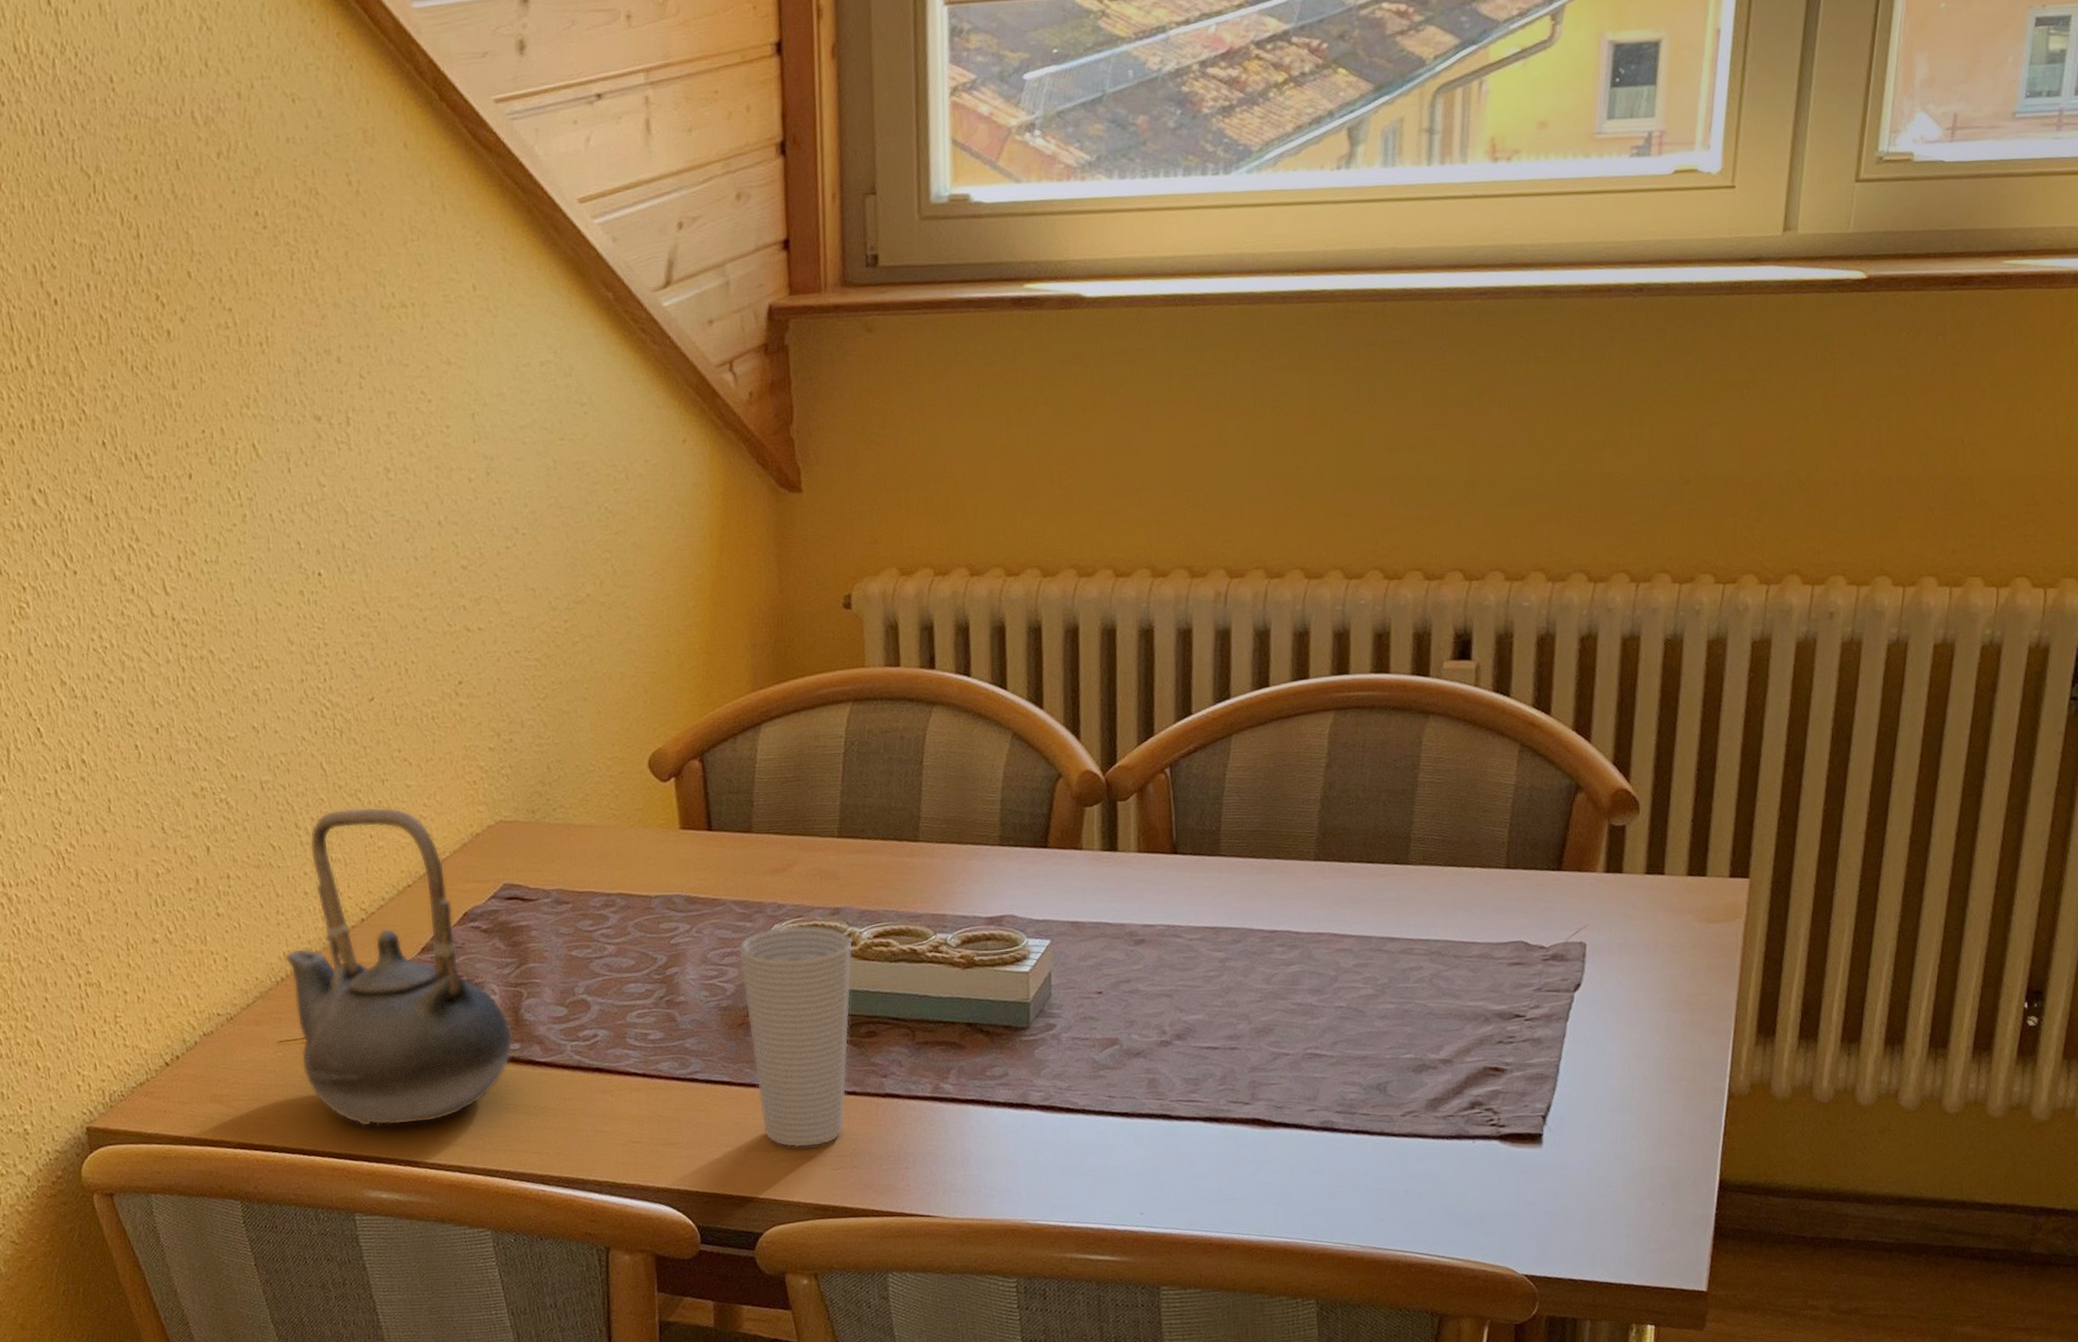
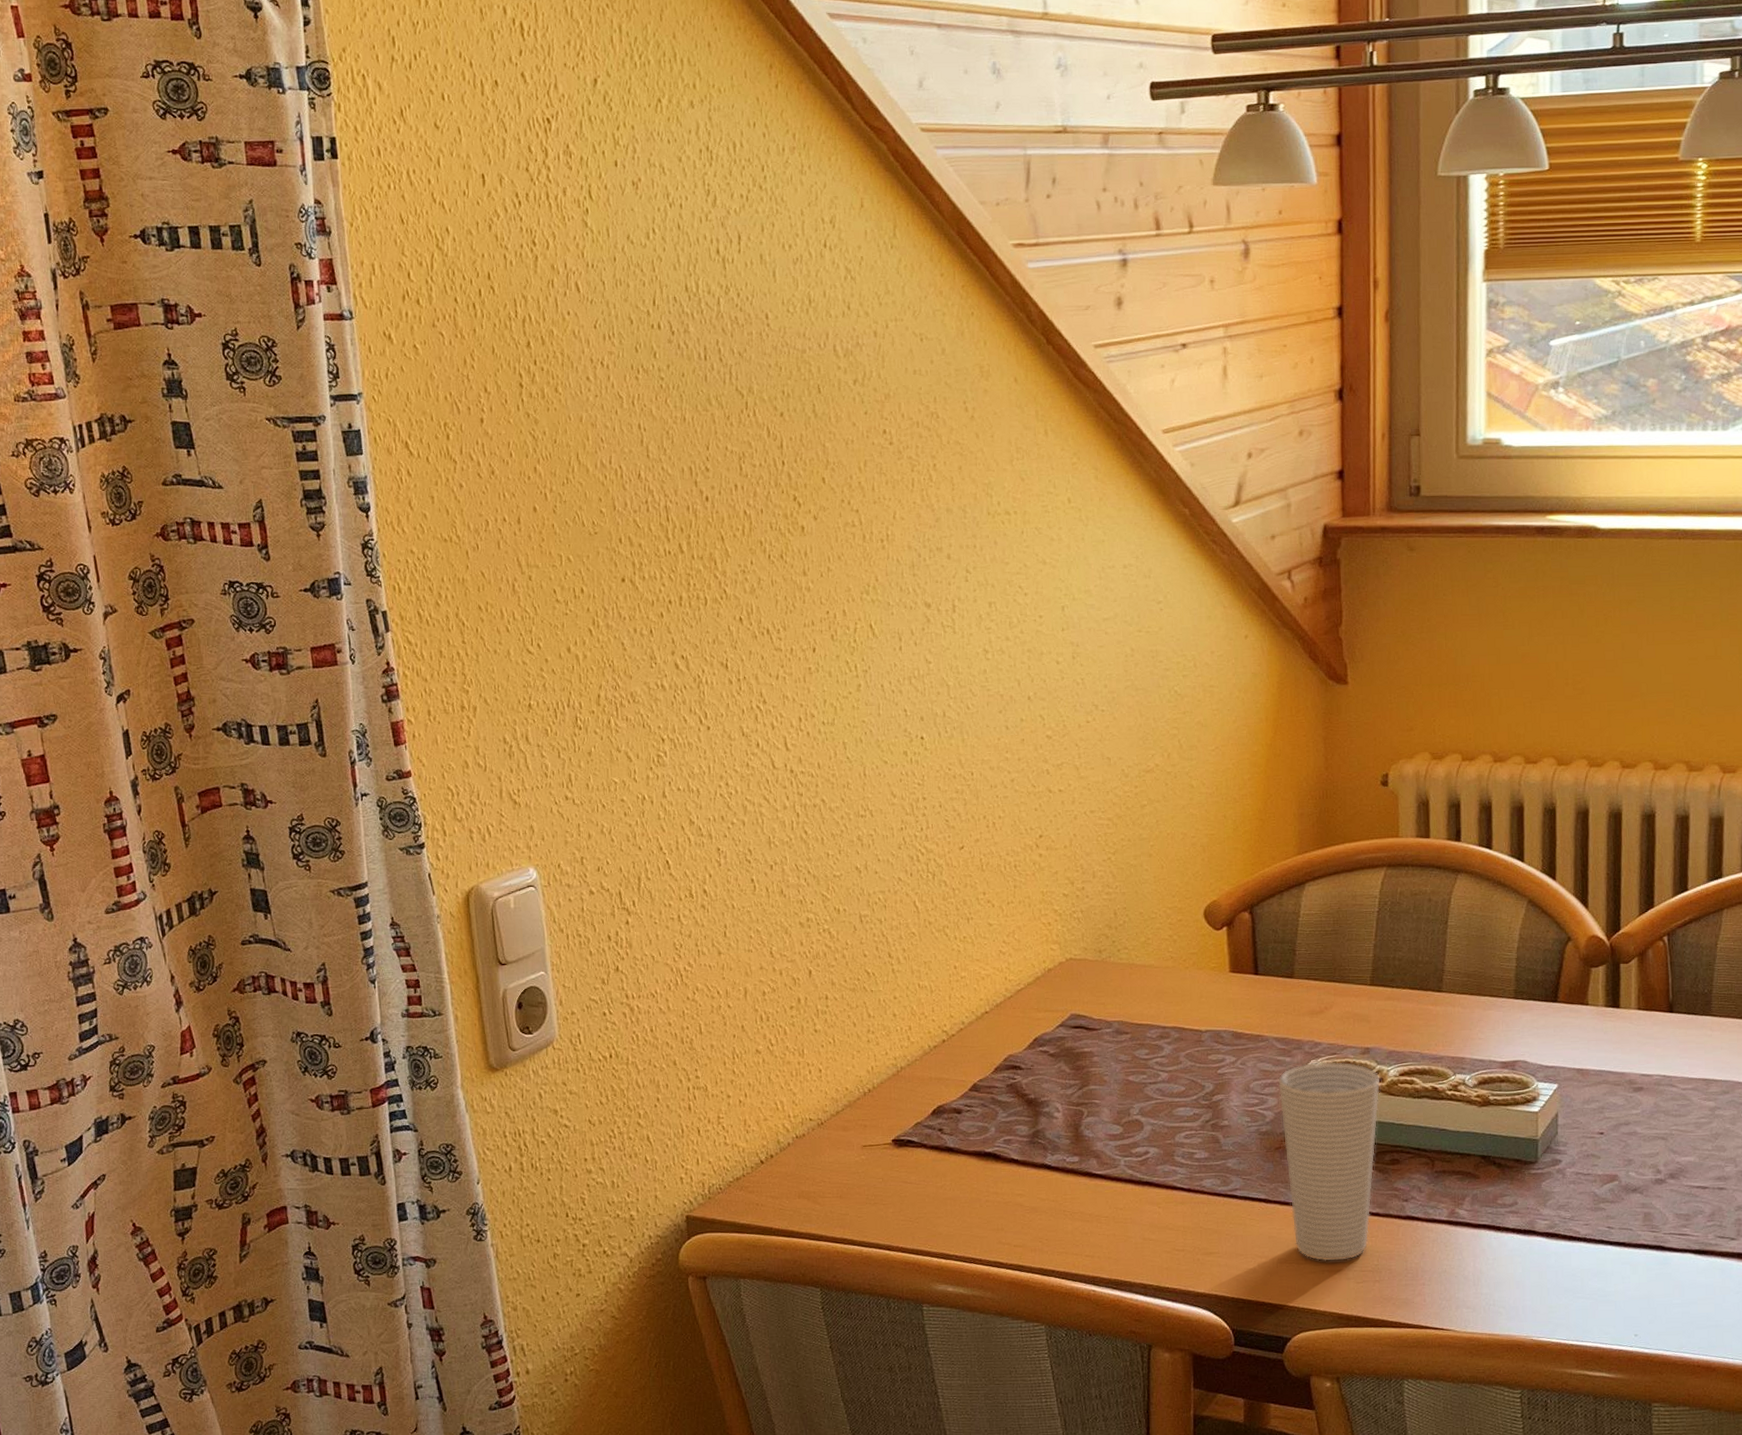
teapot: present [284,807,513,1126] -> none [872,941,1073,1226]

